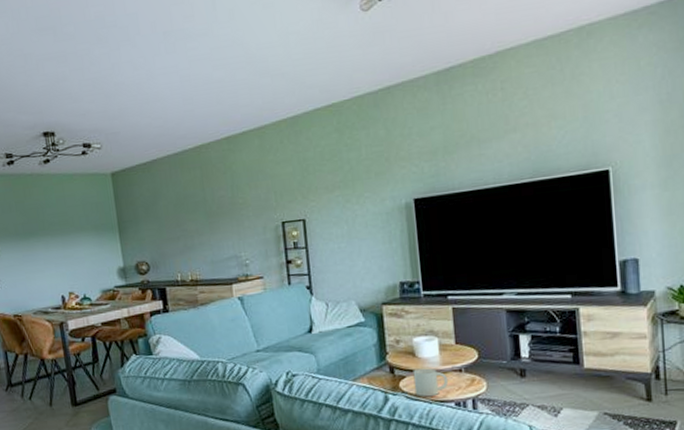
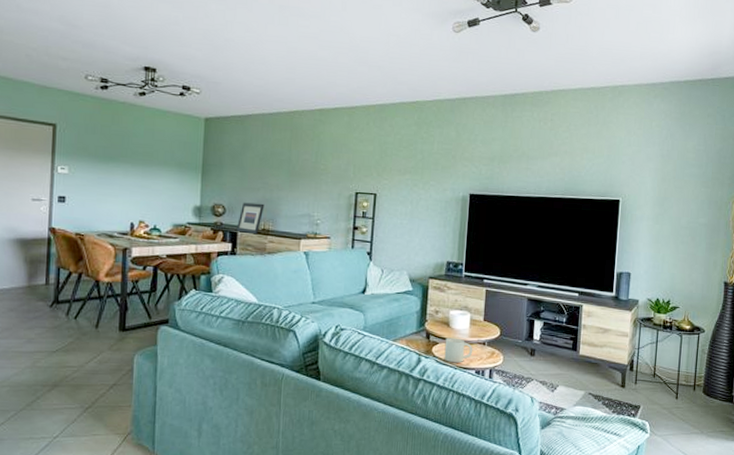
picture frame: none [163,252,188,288] -> present [236,202,265,235]

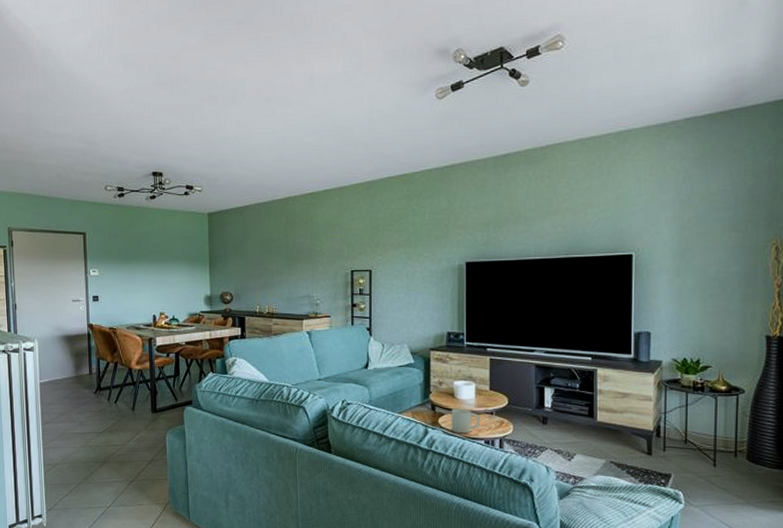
picture frame: present [236,202,265,235] -> none [243,288,267,318]

